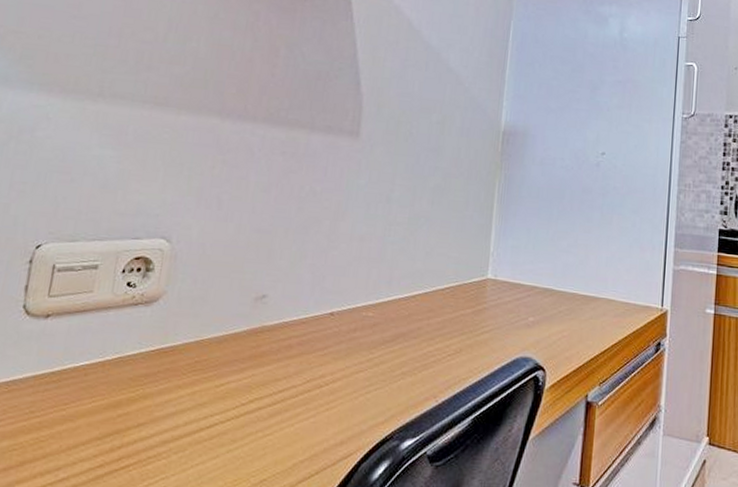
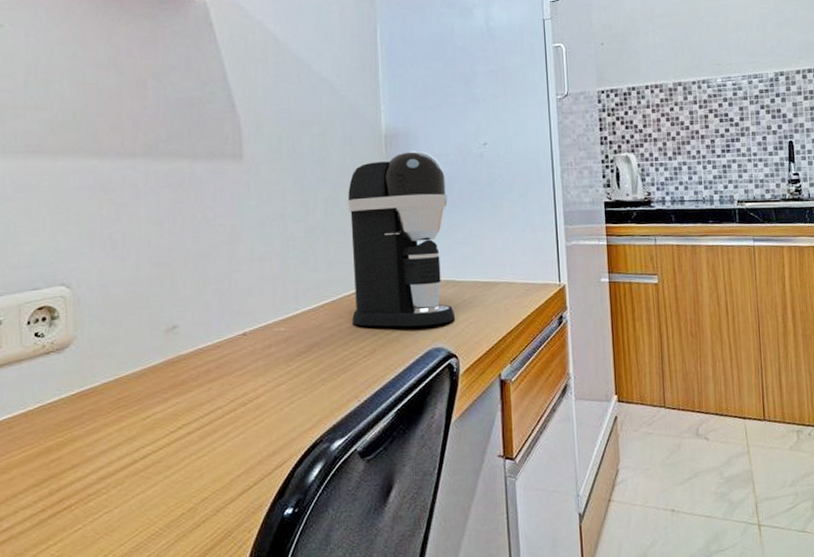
coffee maker: none [442,150,558,333] -> present [347,150,456,327]

